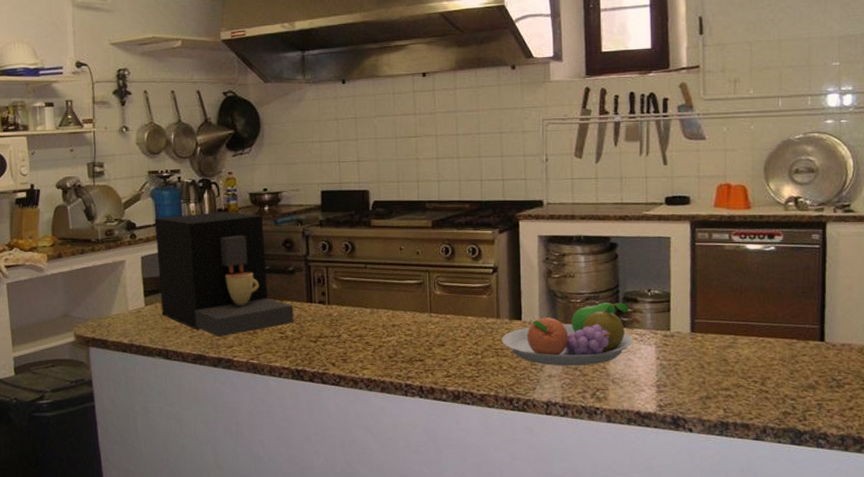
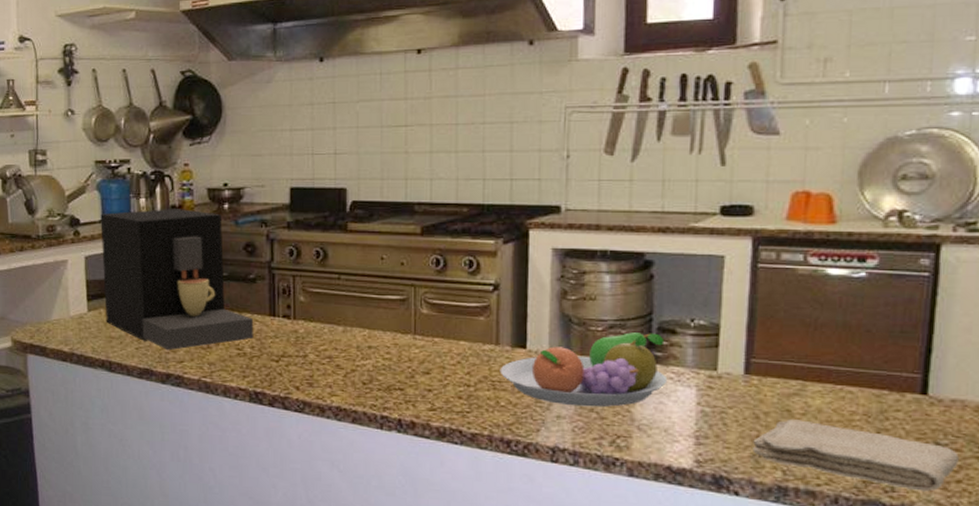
washcloth: none [700,367,850,418] -> present [752,419,959,492]

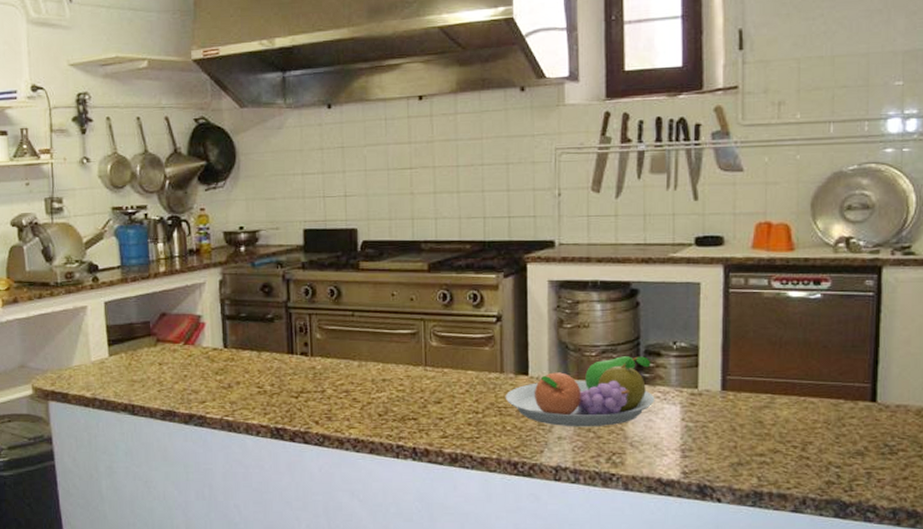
coffee maker: present [100,209,254,351] -> none [119,252,273,392]
washcloth: present [752,419,959,492] -> none [731,430,905,489]

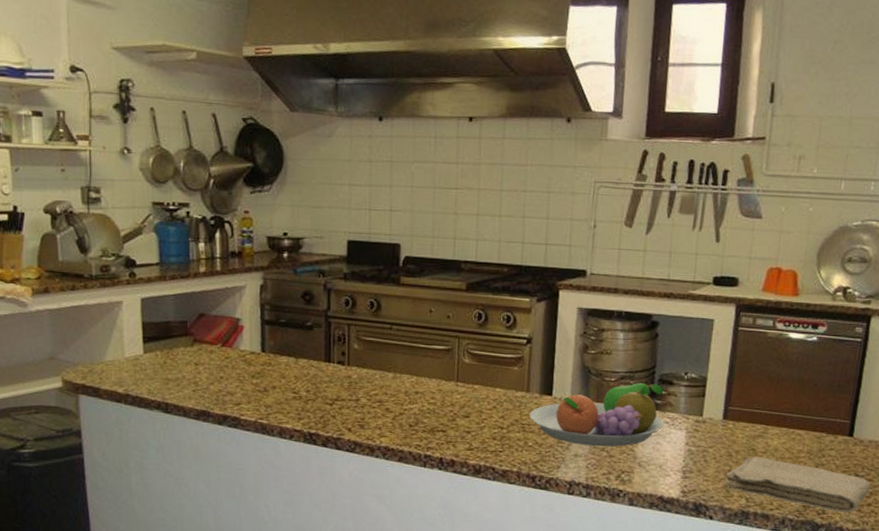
washcloth: none [731,430,905,489] -> present [725,457,871,513]

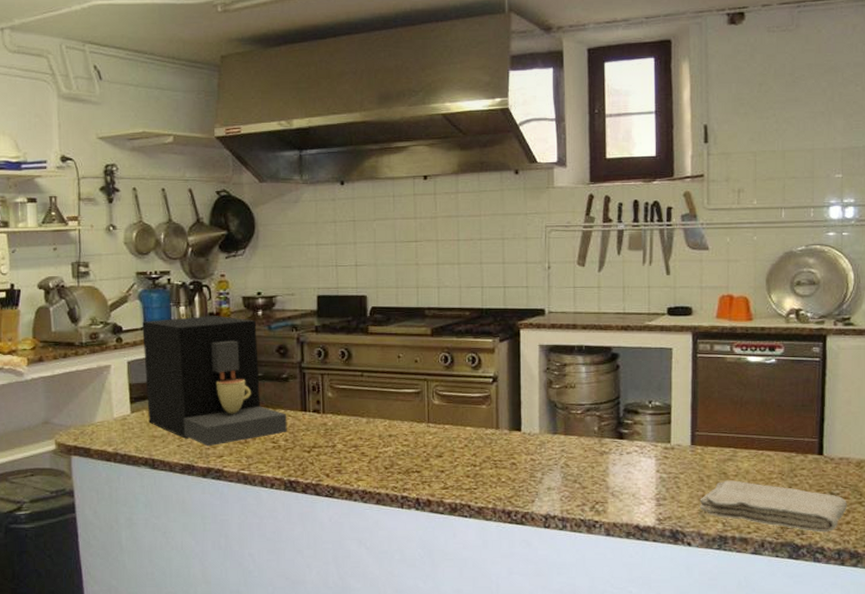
coffee maker: none [158,254,310,394] -> present [142,316,287,447]
fruit bowl: present [529,383,664,447] -> none [500,414,633,479]

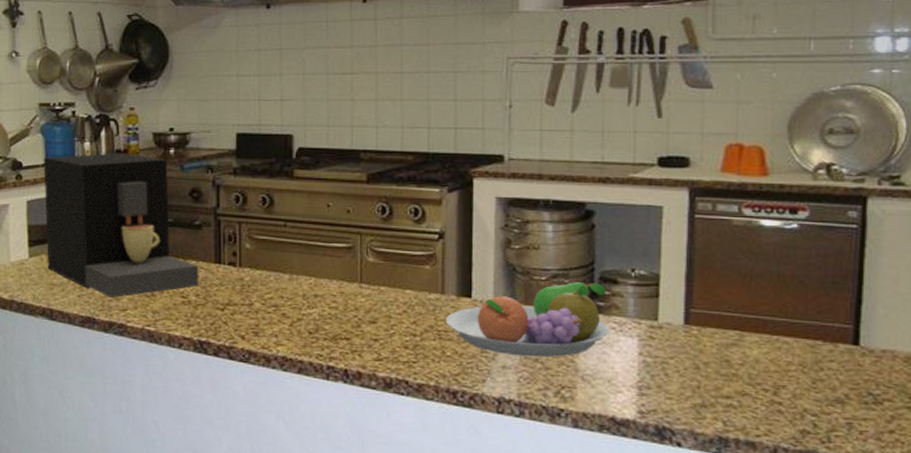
fruit bowl: none [500,414,633,479] -> present [445,282,610,358]
washcloth: present [700,480,847,533] -> none [694,369,891,442]

